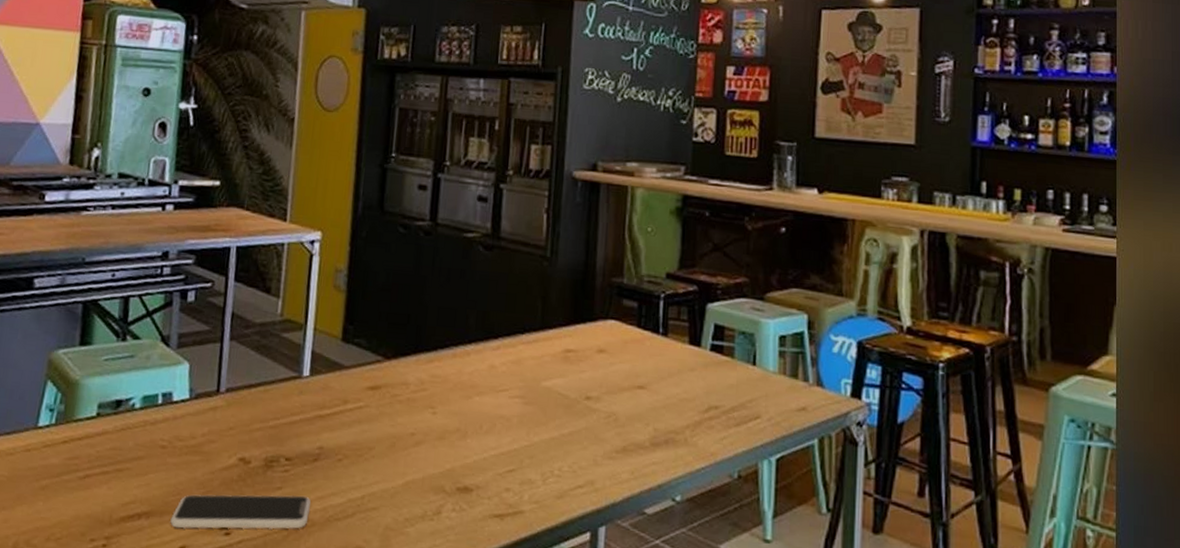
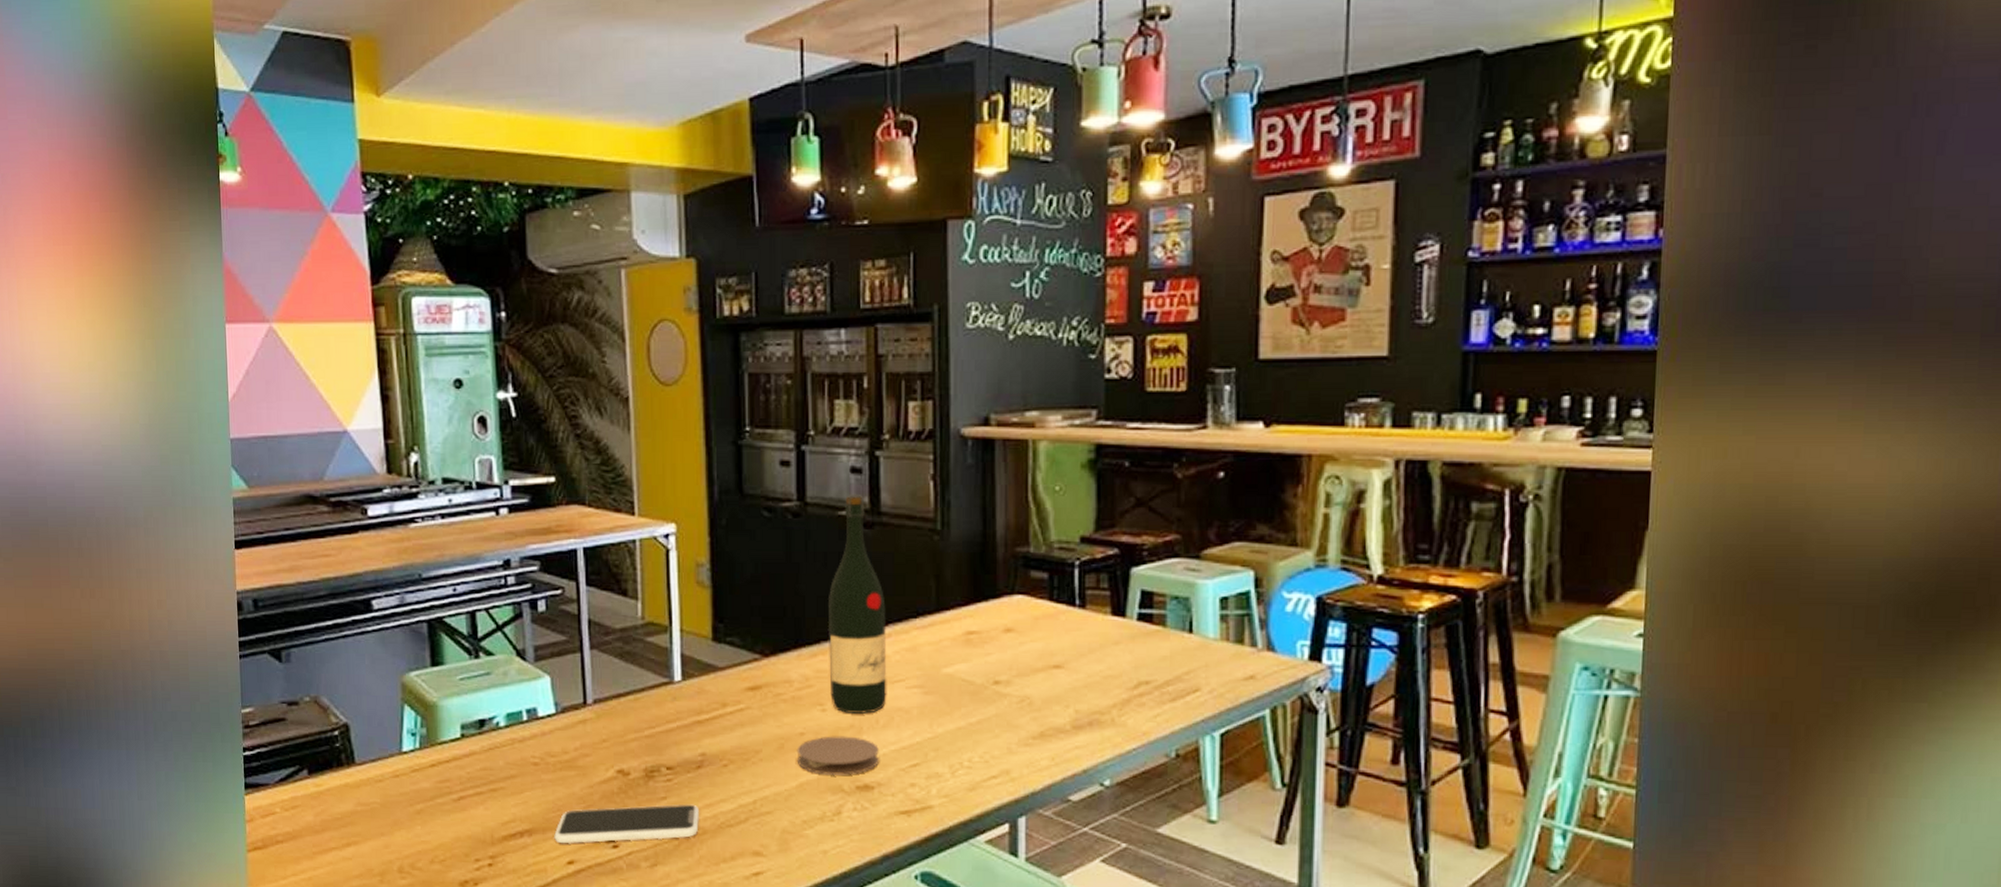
coaster: none [405,438,480,477] -> present [796,736,879,776]
wine bottle: none [441,219,498,419] -> present [827,493,887,714]

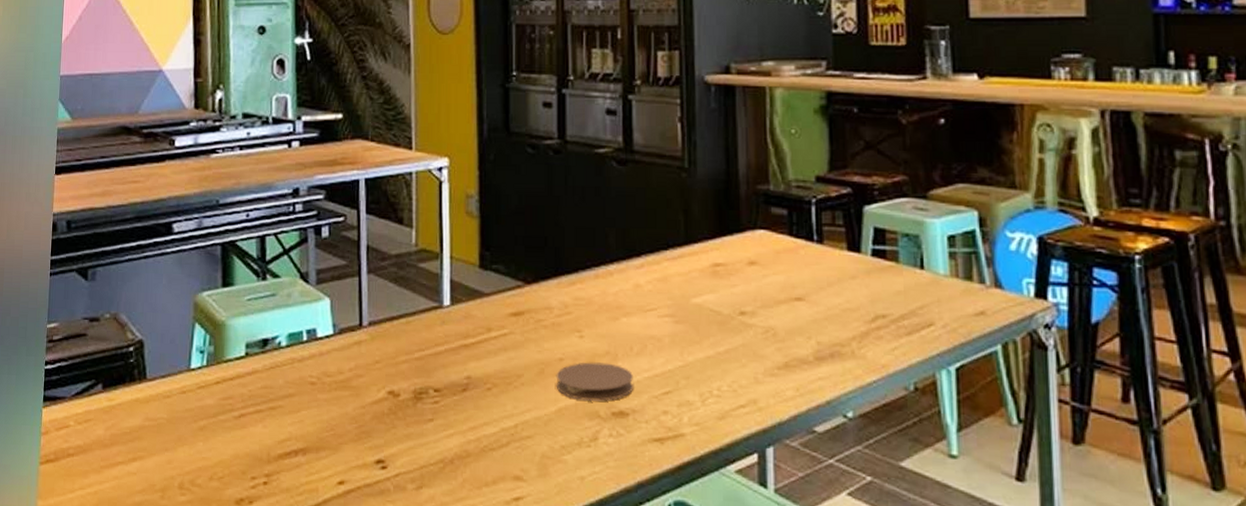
smartphone: present [554,804,699,844] -> none [326,426,463,464]
wine bottle: present [827,493,887,714] -> none [585,133,640,341]

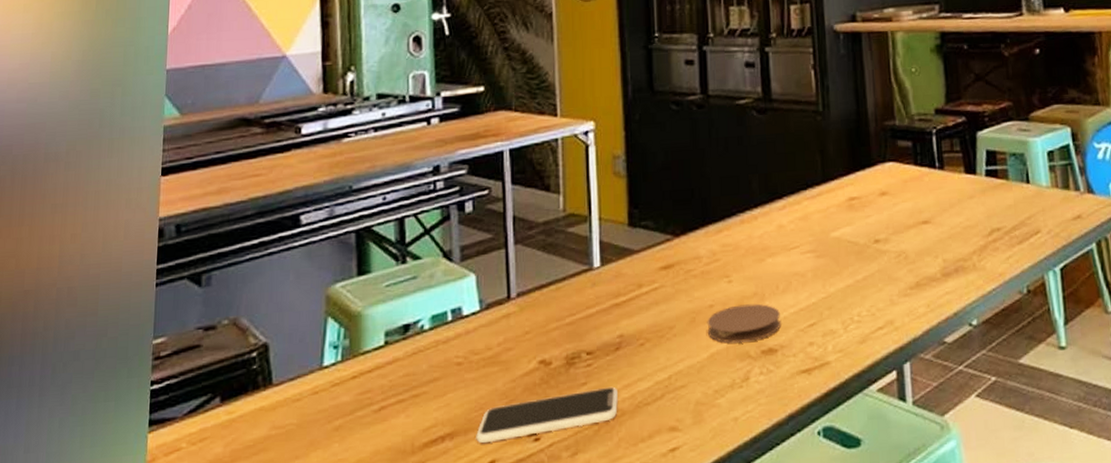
smartphone: none [326,426,463,464] -> present [476,386,618,443]

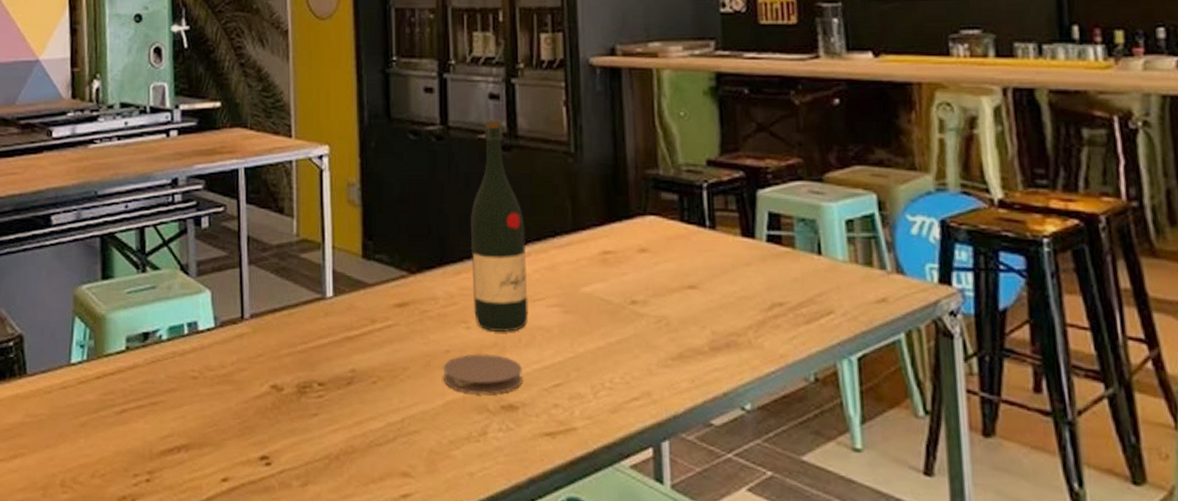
smartphone: present [476,386,618,443] -> none [210,421,349,461]
wine bottle: none [730,84,785,282] -> present [470,118,529,332]

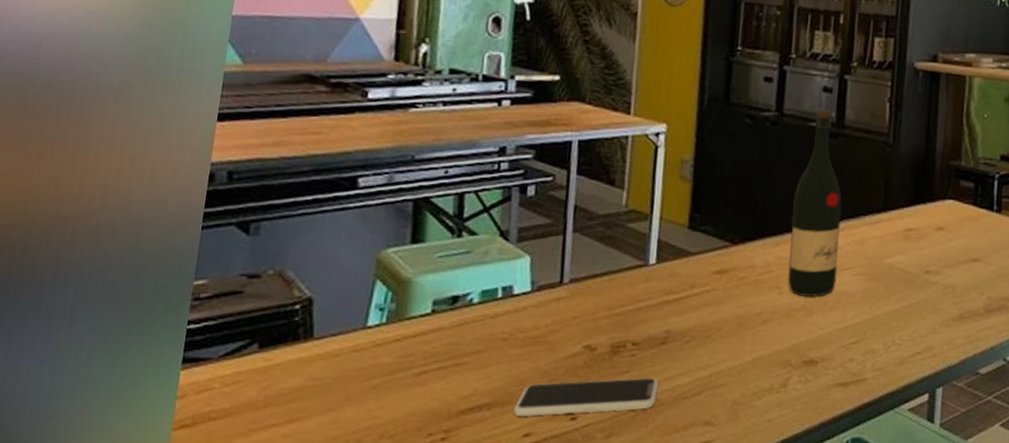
smartphone: none [210,421,349,461] -> present [513,377,658,417]
coaster: present [442,354,522,395] -> none [752,316,825,352]

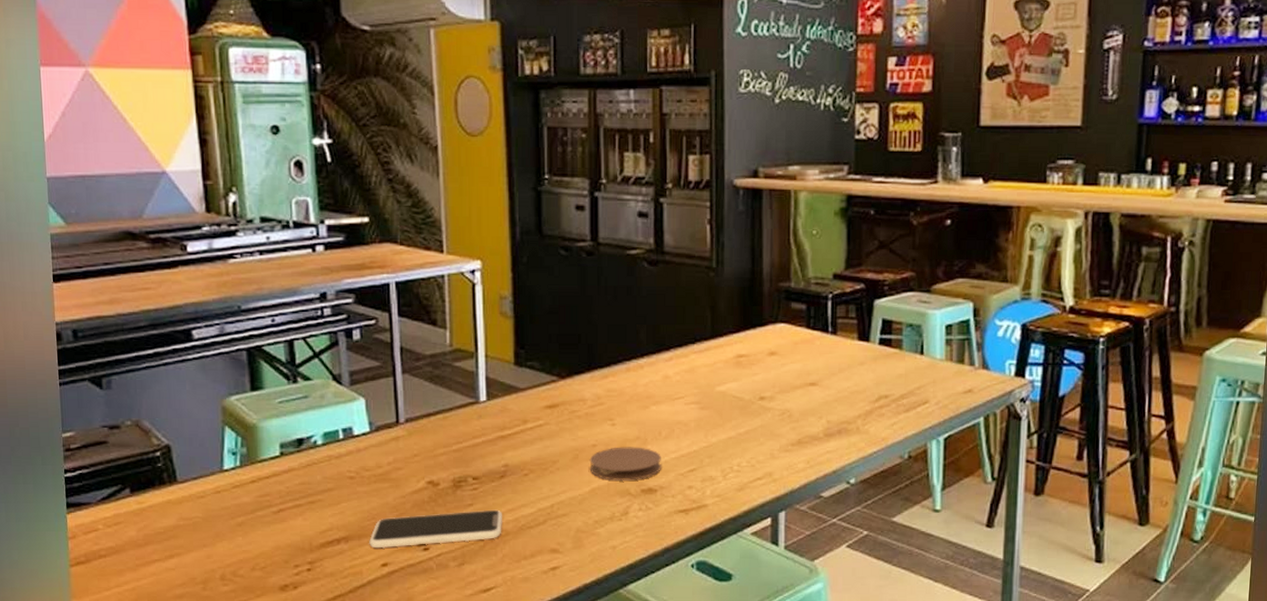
coaster: none [752,316,825,352] -> present [589,447,661,482]
wine bottle: present [788,109,842,297] -> none [617,235,669,427]

